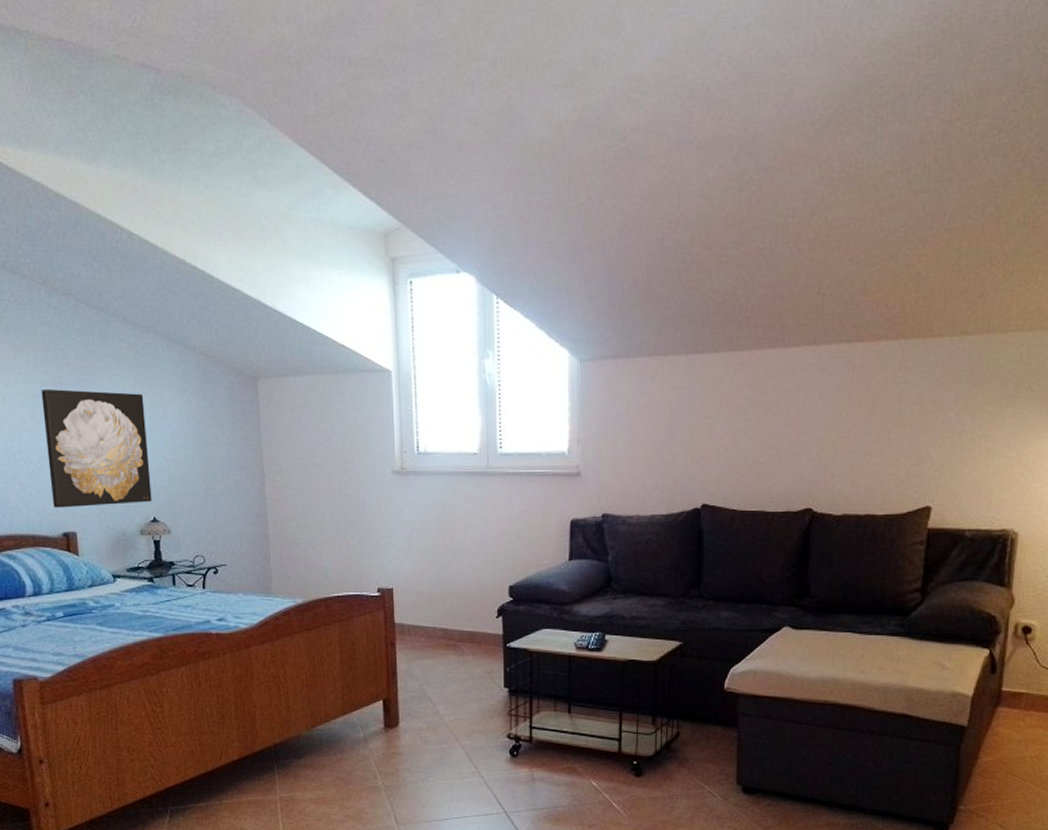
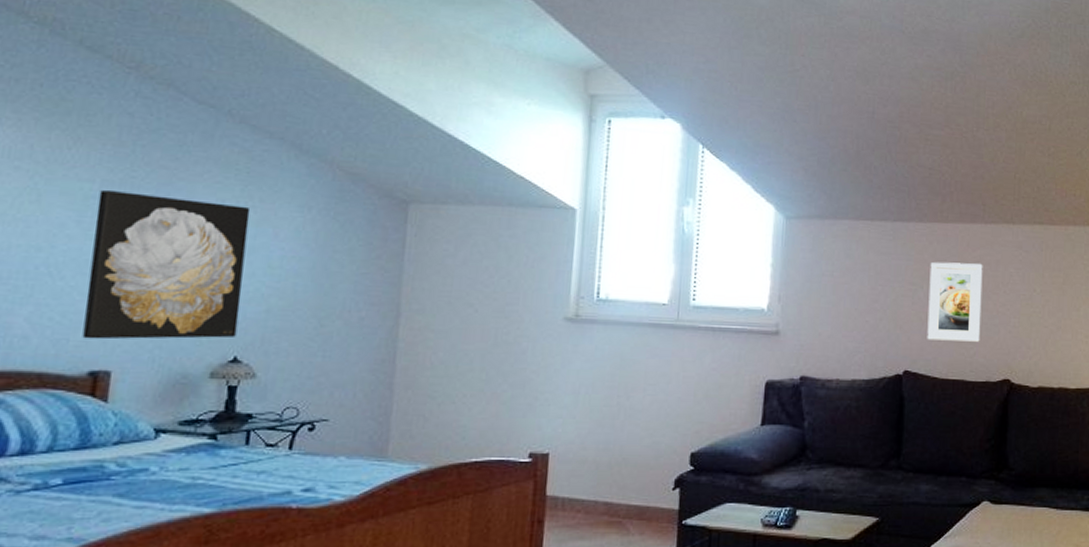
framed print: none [724,391,783,473] -> present [927,262,983,342]

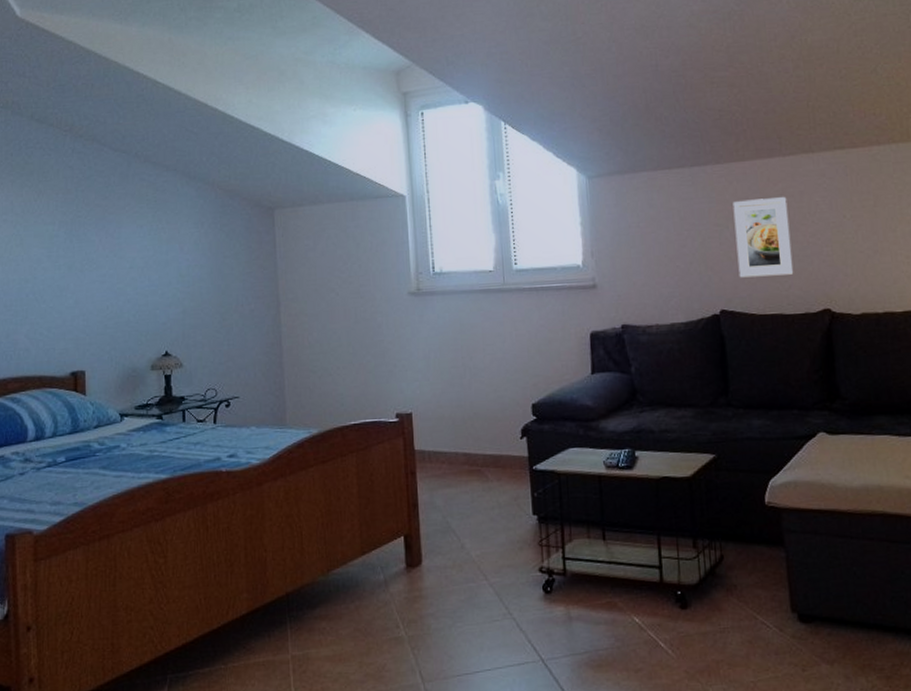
wall art: present [82,189,251,340] -> none [59,228,165,347]

